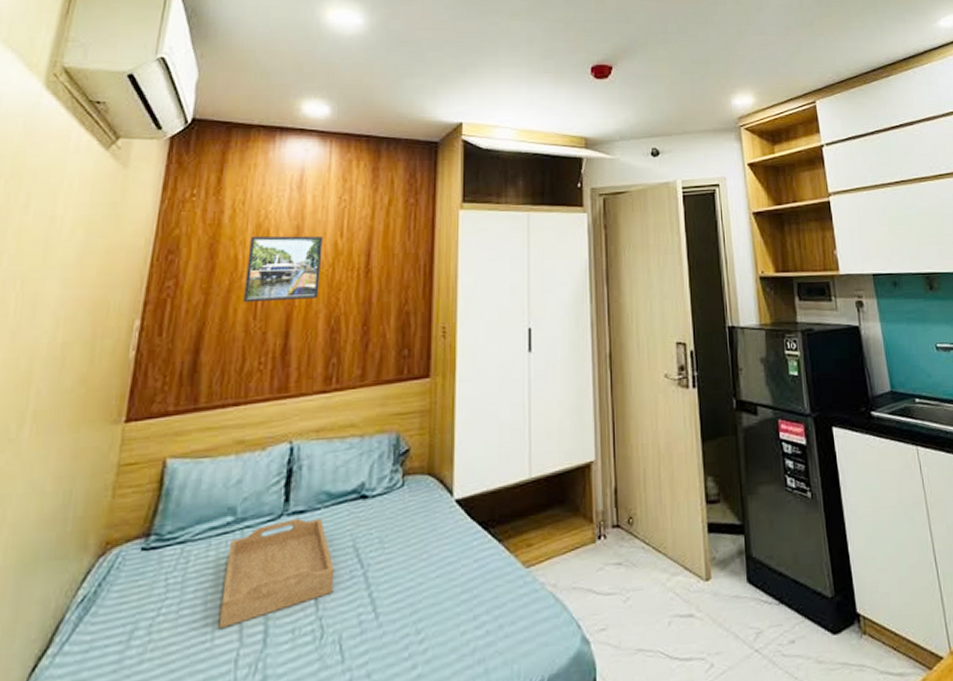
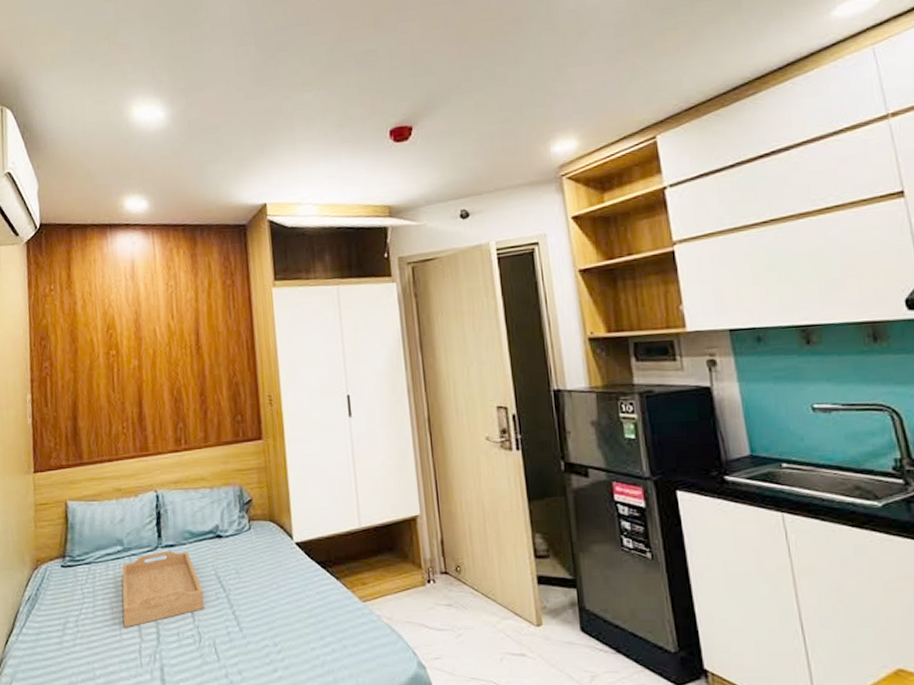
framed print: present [243,235,323,303] -> none [100,319,161,379]

